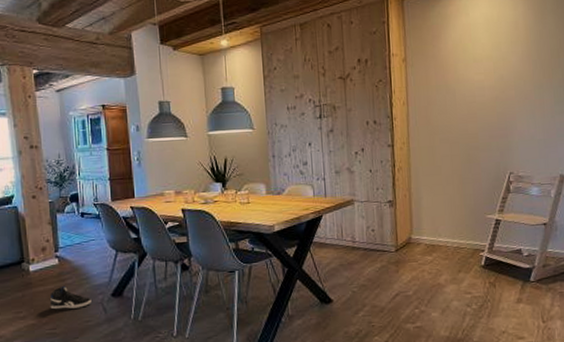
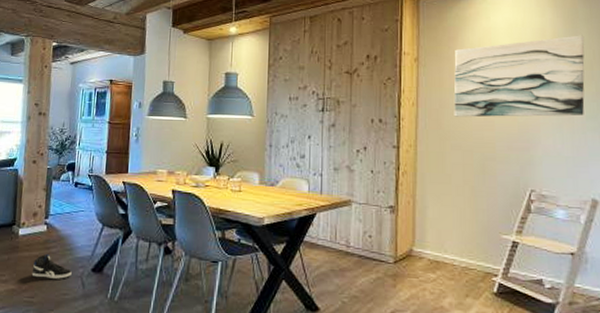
wall art: none [439,25,553,112] -> present [454,35,585,118]

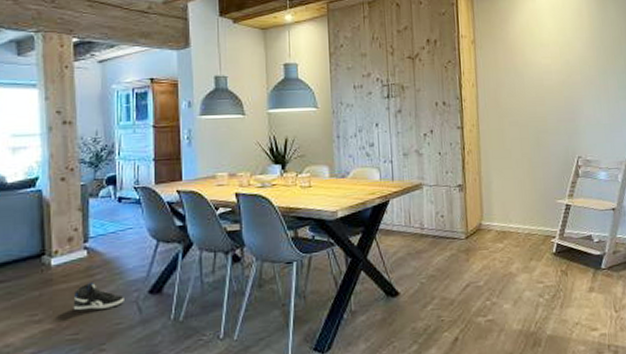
wall art: present [454,35,585,118] -> none [507,14,617,95]

